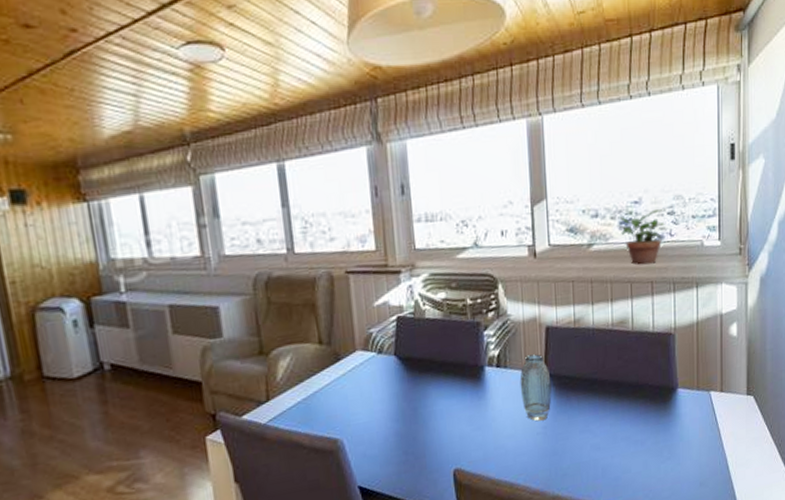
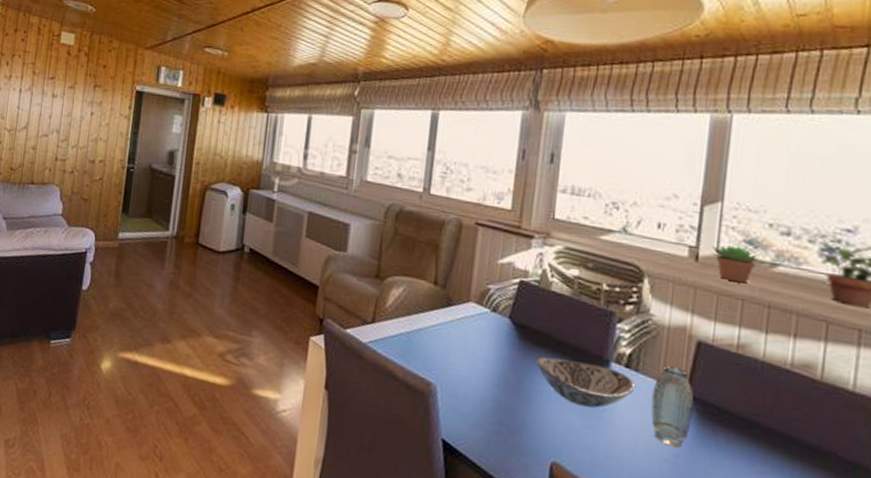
decorative bowl: none [424,372,507,414] -> present [535,357,636,408]
succulent plant: none [545,235,580,269] -> present [712,245,760,284]

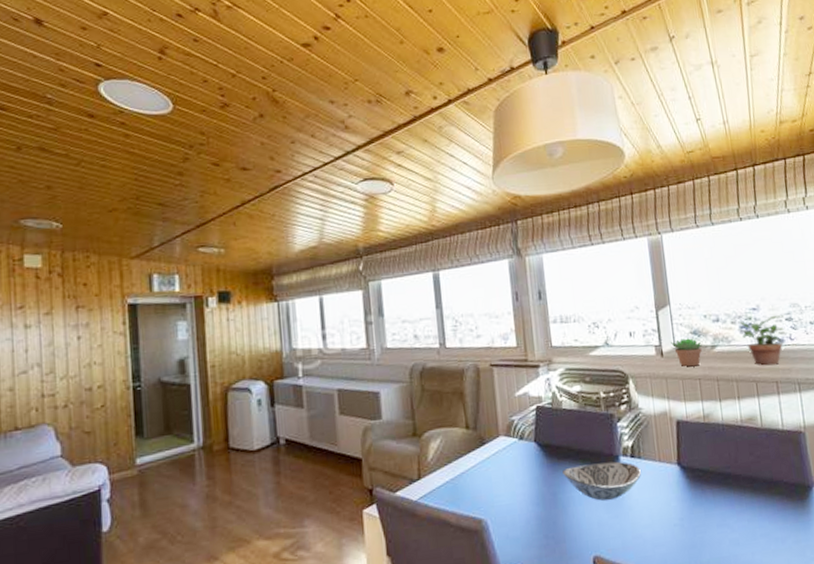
vase: present [650,365,695,448] -> none [654,446,687,513]

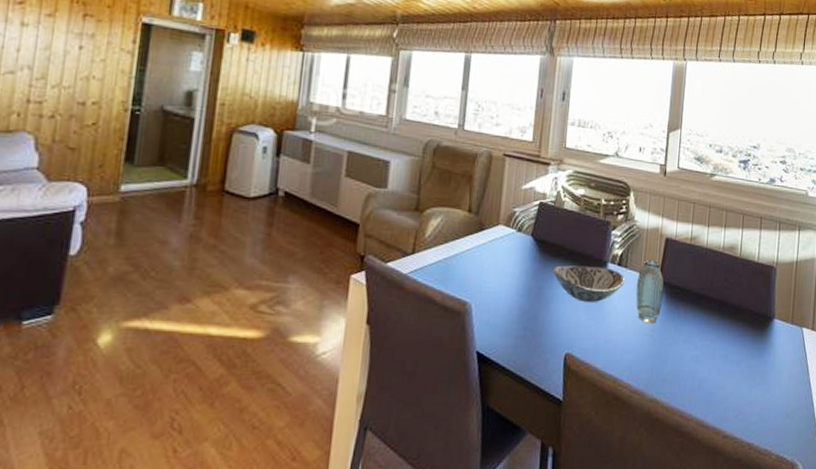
vase: none [654,446,687,513] -> present [635,260,665,323]
succulent plant: present [671,337,704,367] -> none [675,162,704,191]
potted plant: present [738,315,787,367] -> none [737,155,779,203]

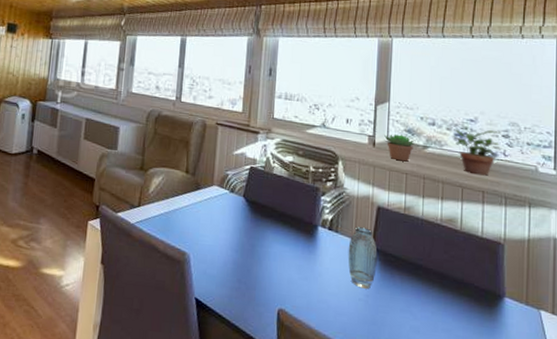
decorative bowl: present [552,265,626,302] -> none [264,225,337,263]
succulent plant: none [675,162,704,191] -> present [384,133,416,162]
potted plant: none [737,155,779,203] -> present [452,128,502,177]

